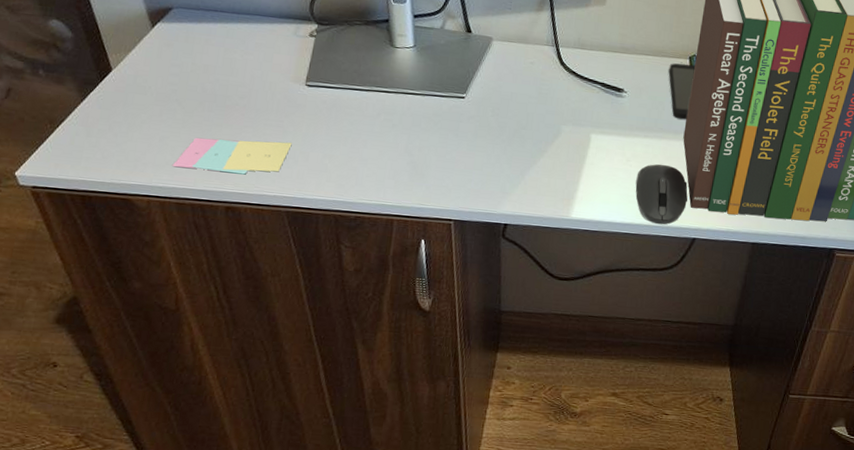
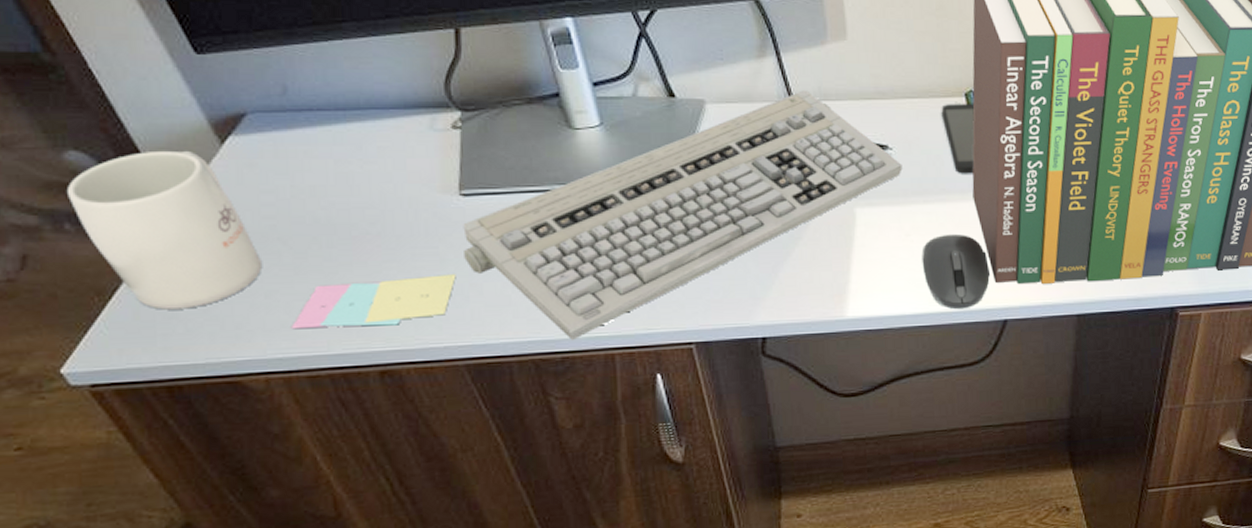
mug: none [45,26,162,142] -> present [68,150,261,310]
computer keyboard: none [300,39,632,204] -> present [463,90,903,340]

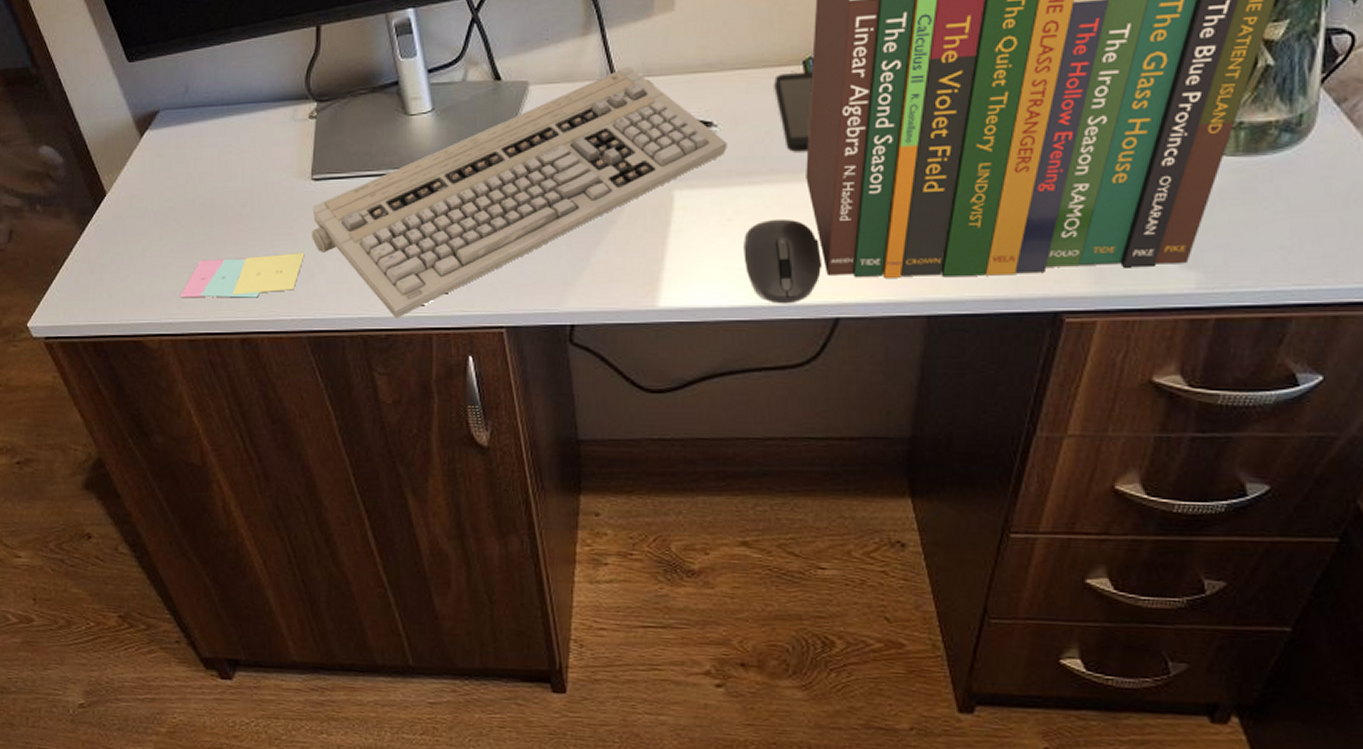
mug: present [68,150,261,310] -> none [40,143,162,278]

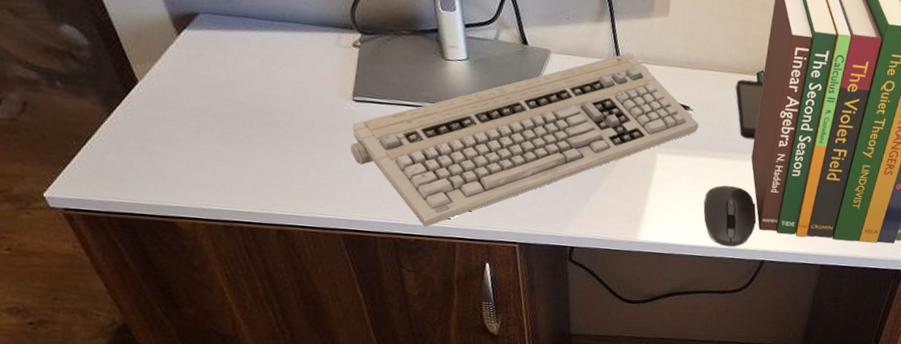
sticky notes: present [179,253,305,298] -> none [215,156,343,196]

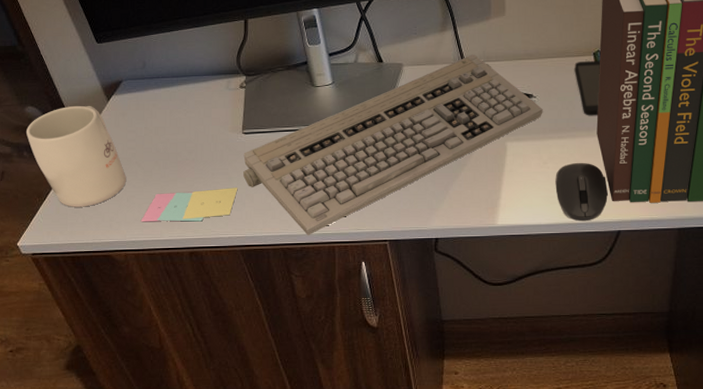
mug: none [61,33,198,161] -> present [26,105,126,207]
sticky notes: none [215,156,343,196] -> present [140,188,238,222]

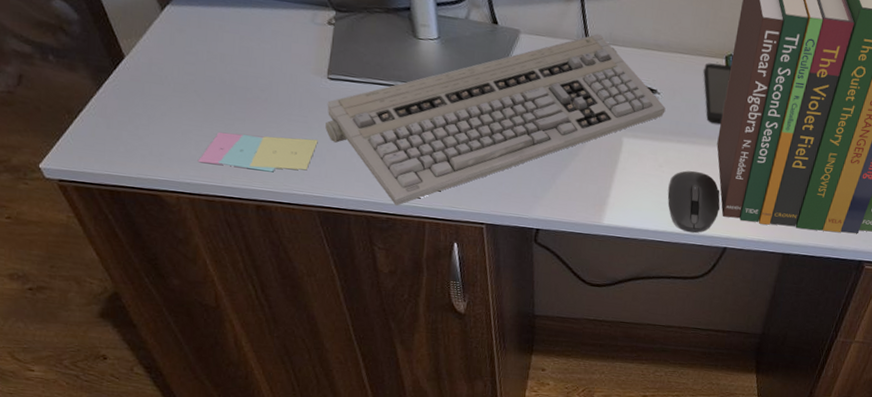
mug: present [26,105,126,207] -> none [53,8,182,135]

